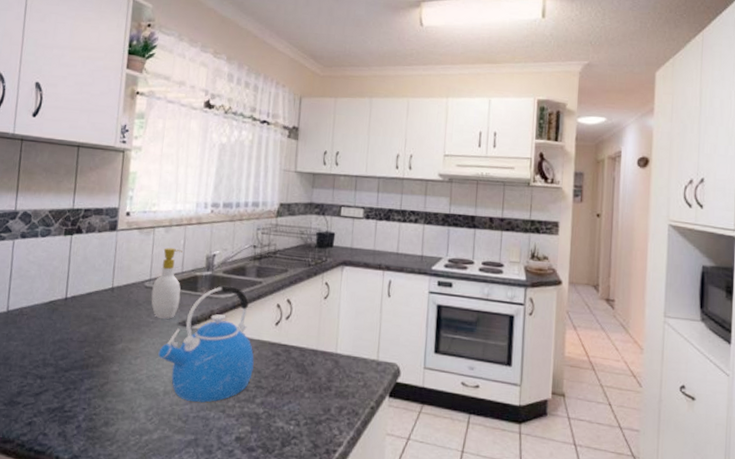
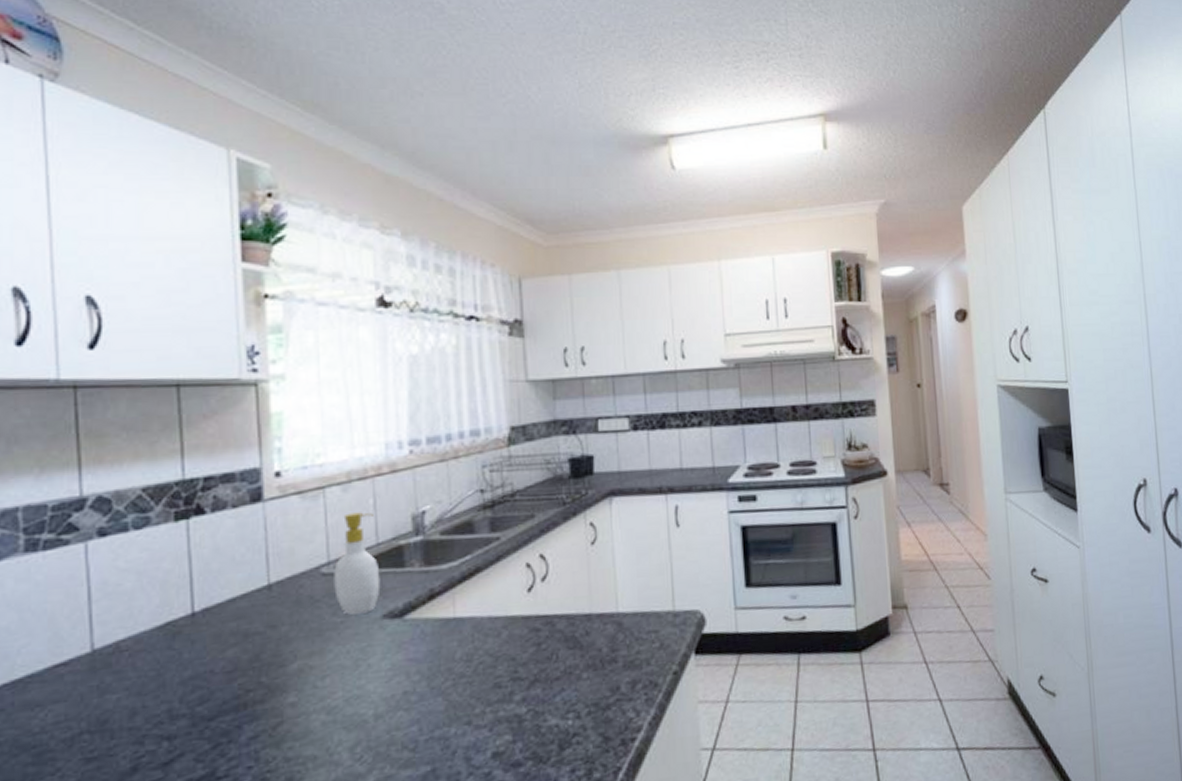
kettle: present [158,285,254,403] -> none [357,549,504,721]

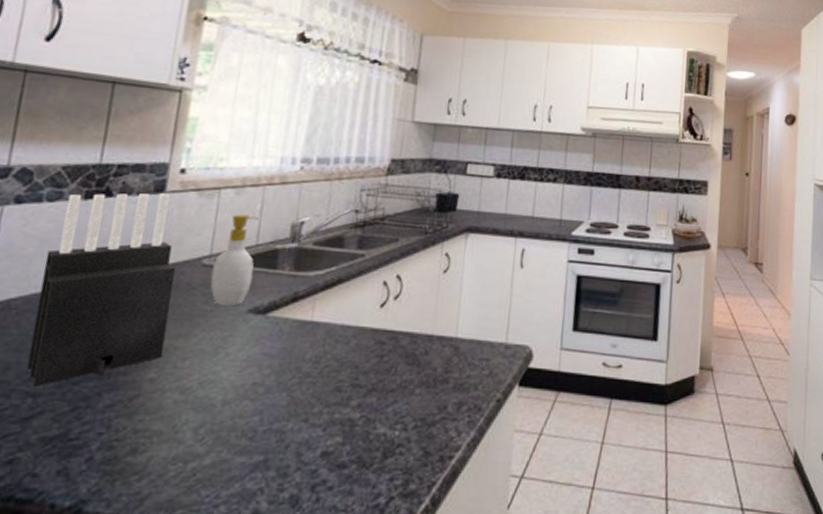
knife block: none [147,500,299,729] -> present [27,192,176,386]

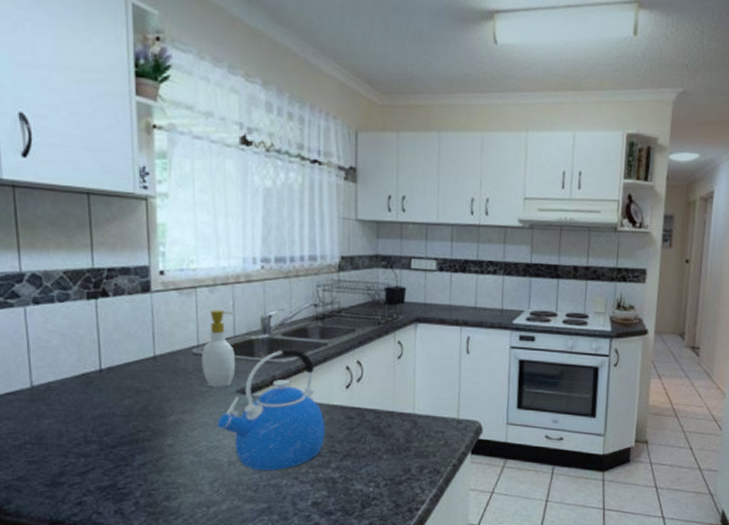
knife block: present [27,192,176,386] -> none [68,292,175,449]
kettle: none [217,259,351,411] -> present [217,348,325,471]

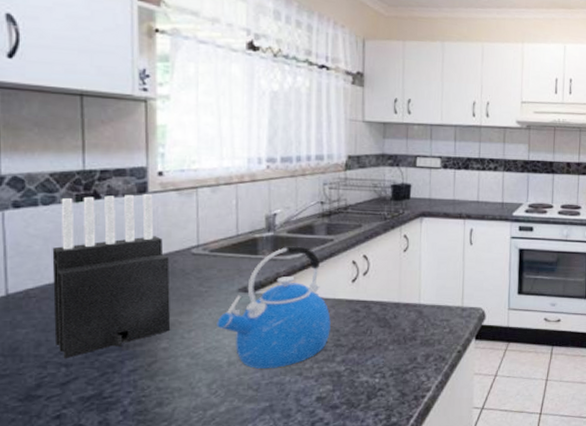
knife block: none [68,292,175,449] -> present [52,193,171,358]
soap bottle: present [202,310,236,388] -> none [201,209,238,288]

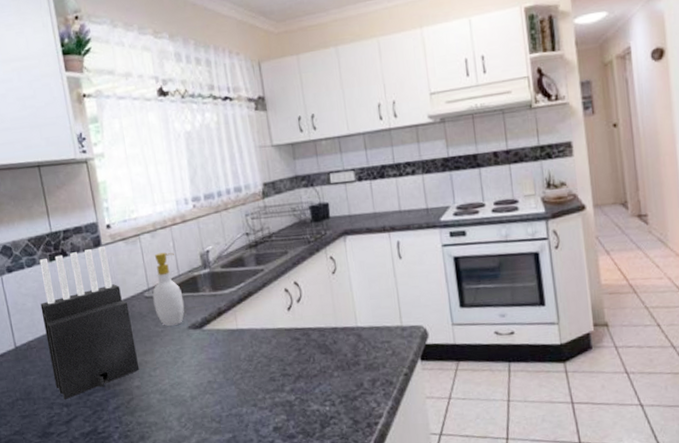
soap bottle: none [201,209,238,288] -> present [152,252,185,327]
kettle: present [217,245,331,369] -> none [175,279,276,402]

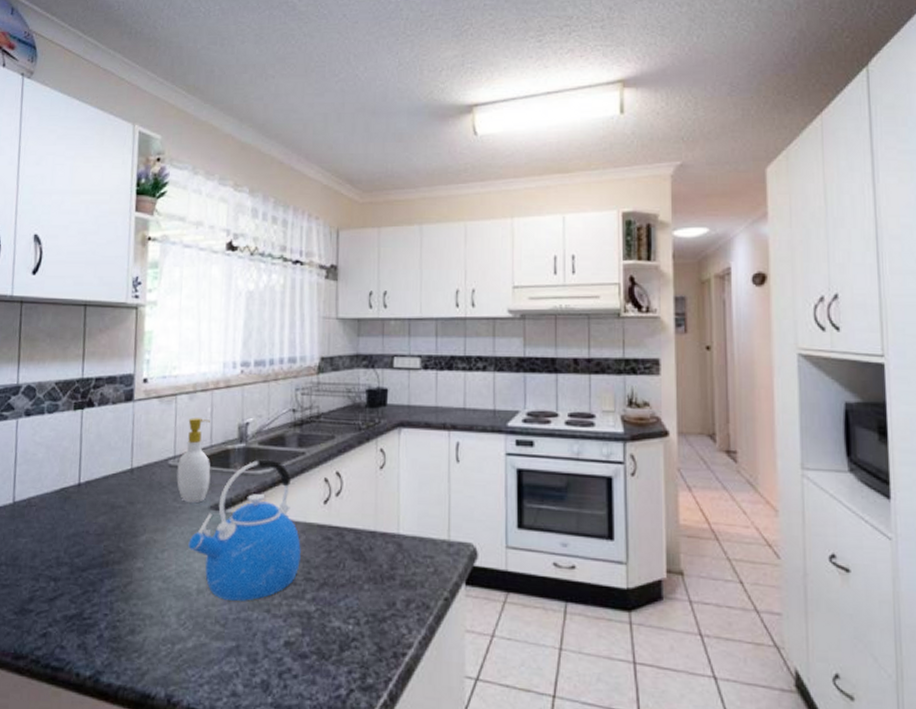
knife block: present [39,245,140,399] -> none [47,401,149,572]
kettle: none [175,279,276,402] -> present [188,458,301,601]

